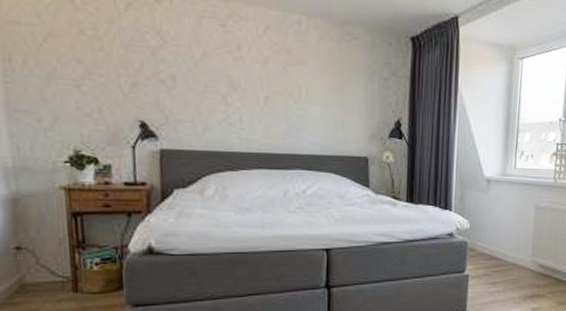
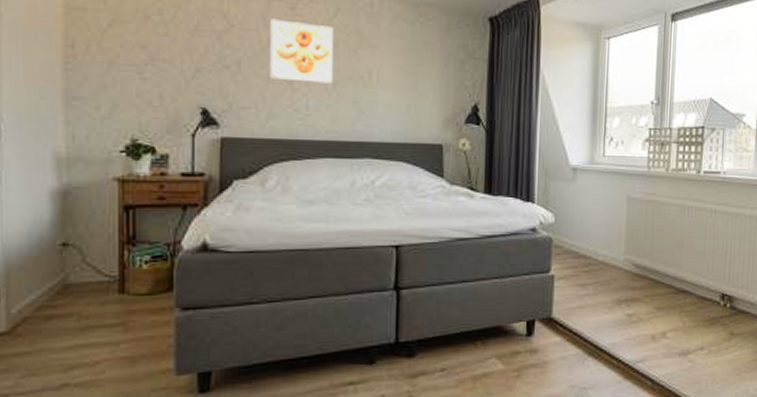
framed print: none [202,35,264,99] -> present [270,18,333,84]

